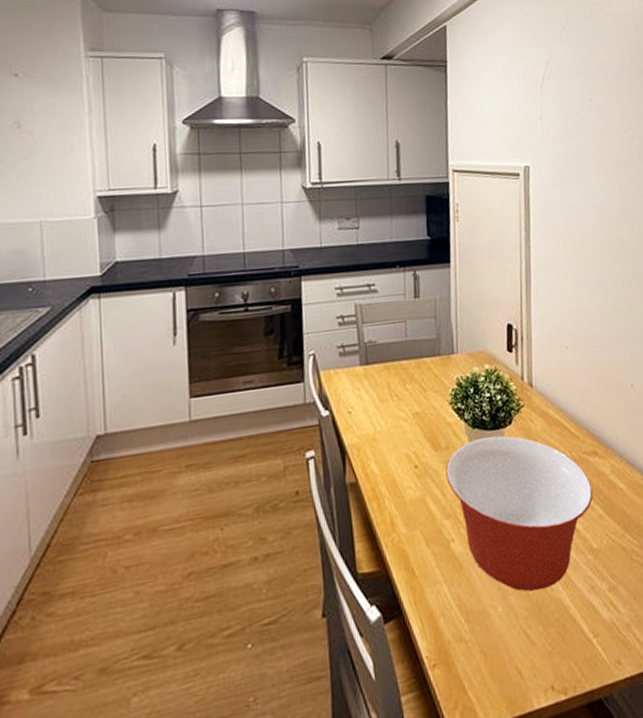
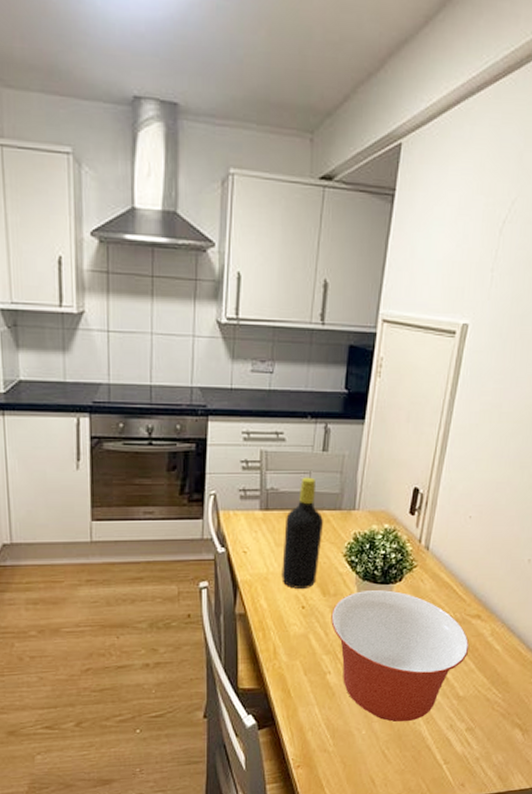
bottle: none [387,325,426,447] -> present [281,477,324,590]

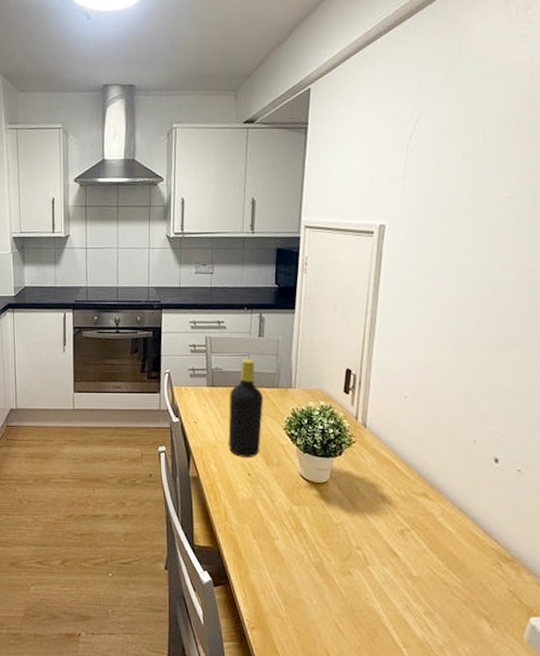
mixing bowl: present [331,590,470,722] -> none [276,462,419,597]

